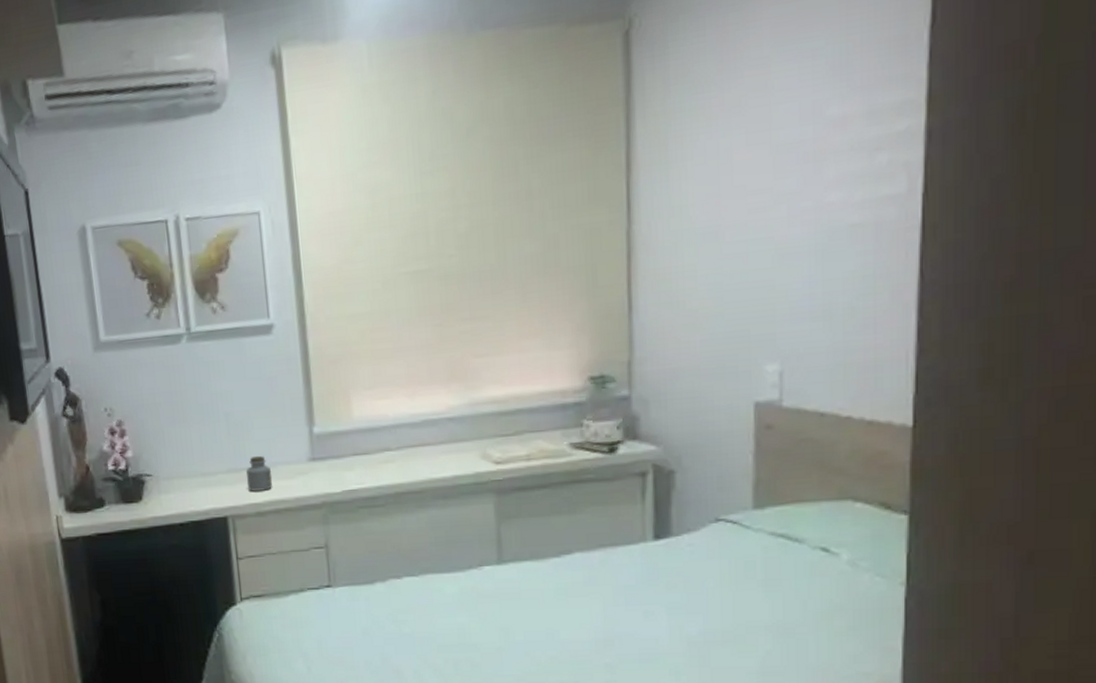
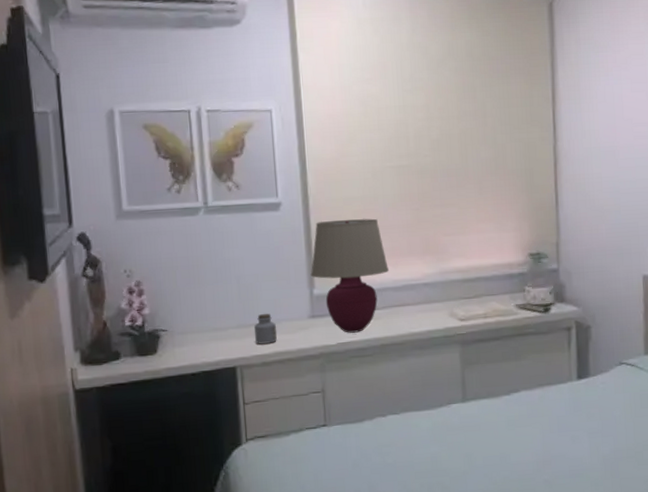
table lamp: none [309,339,404,479] -> present [310,218,389,333]

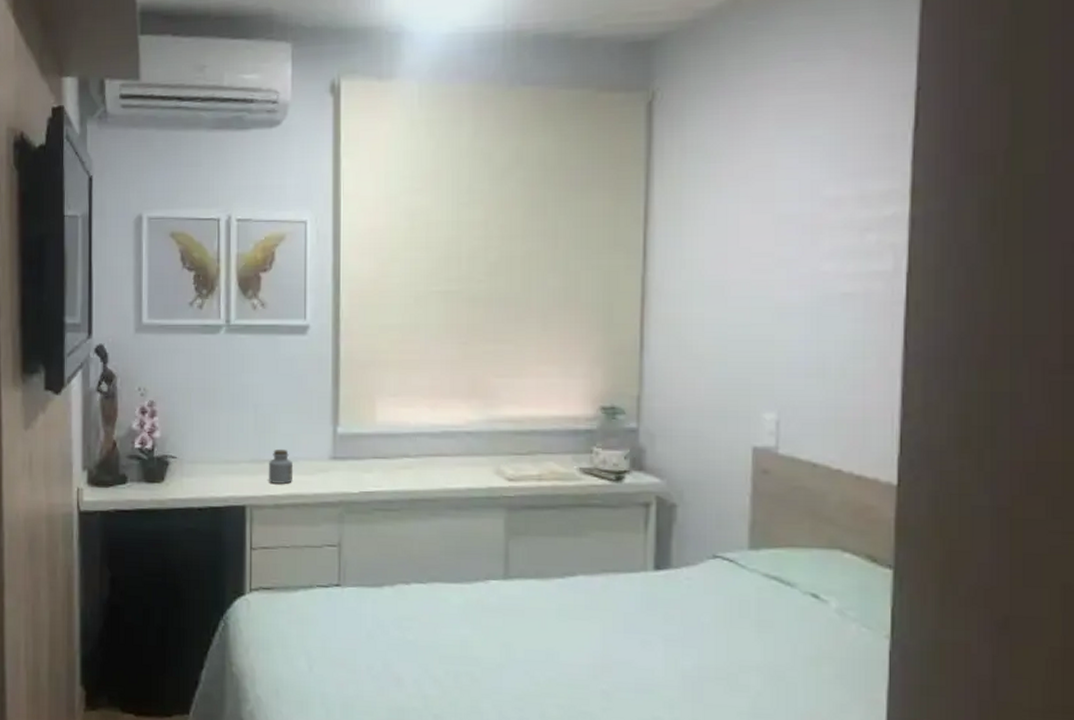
table lamp: present [310,218,389,333] -> none [335,350,426,482]

